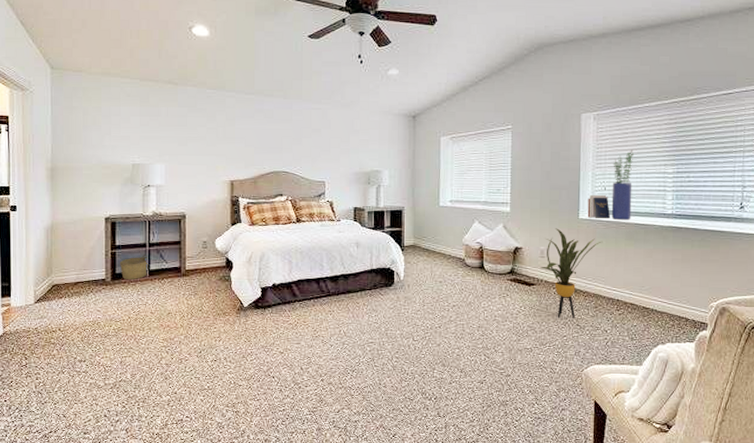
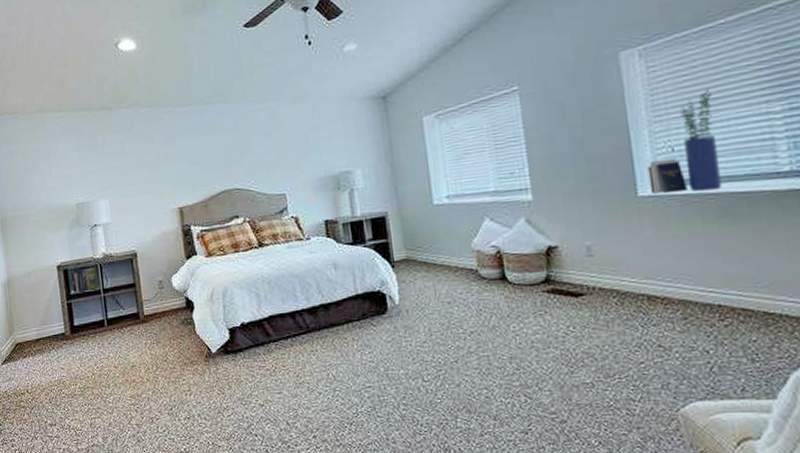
books: none [119,223,145,244] -> present [71,267,99,293]
basket: present [119,255,148,280] -> none [76,302,106,333]
house plant: present [539,228,603,318] -> none [587,214,682,338]

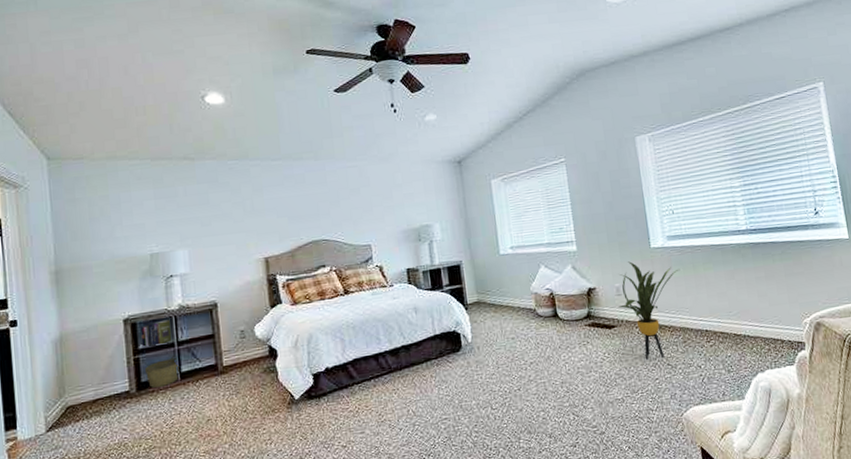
basket: none [76,302,106,333] -> present [144,356,180,389]
house plant: none [587,214,682,338] -> present [617,261,681,360]
books: present [647,157,689,194] -> none [656,218,684,246]
vase: present [679,88,723,192] -> none [676,167,706,245]

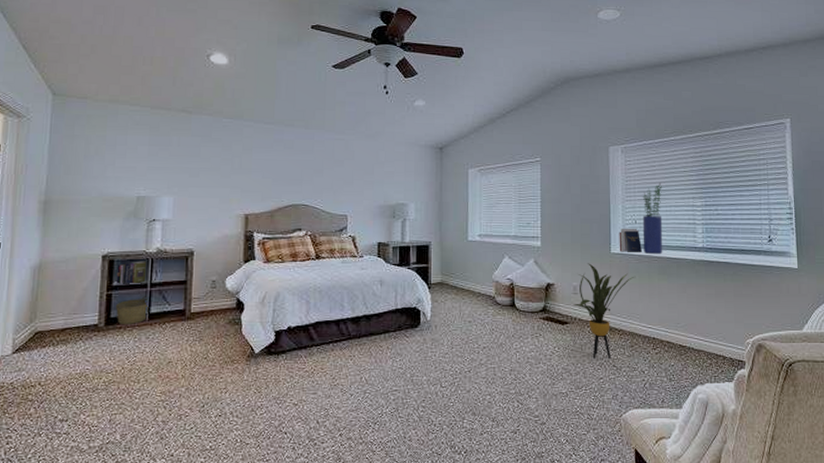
books: none [656,218,684,246] -> present [619,228,643,254]
vase: none [676,167,706,245] -> present [642,182,663,255]

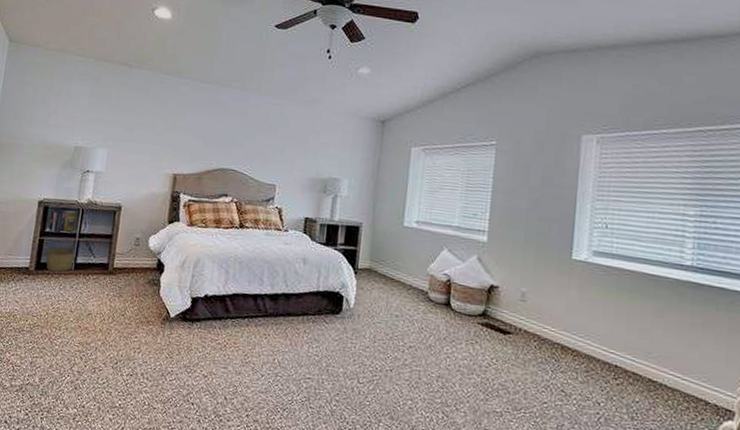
house plant: present [572,263,636,359] -> none [518,267,601,382]
books: present [619,228,643,254] -> none [582,231,613,264]
vase: present [642,182,663,255] -> none [612,182,645,269]

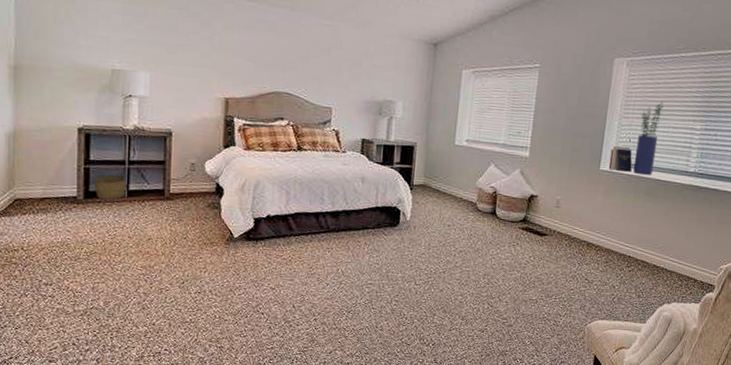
books: present [48,209,78,233] -> none [93,136,124,160]
books: none [582,231,613,264] -> present [608,145,633,173]
vase: none [612,182,645,269] -> present [632,101,664,176]

